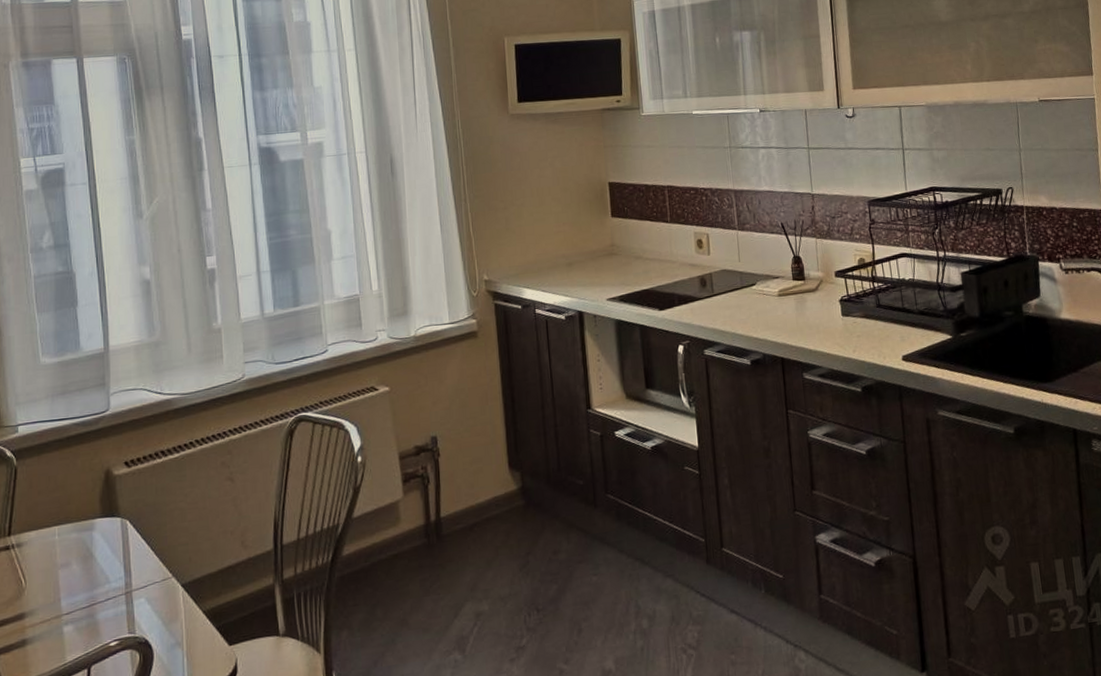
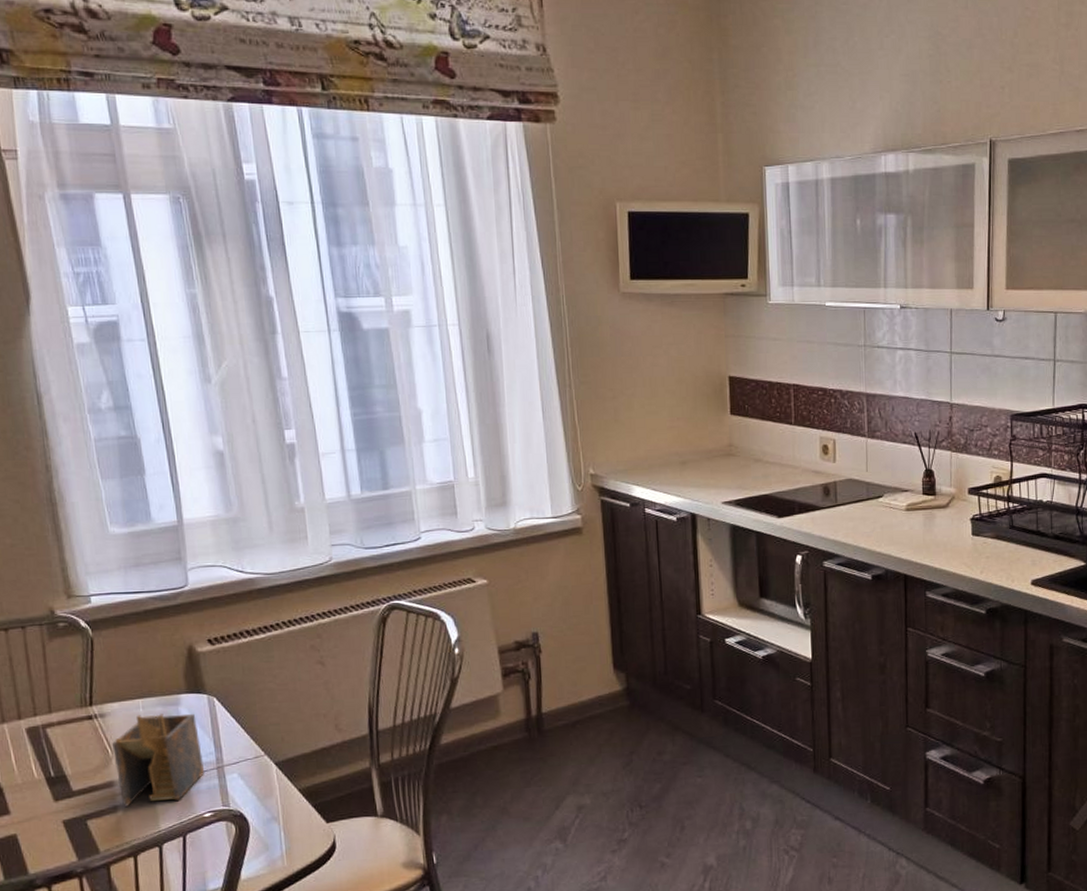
napkin holder: none [27,537,114,640] -> present [112,713,205,807]

